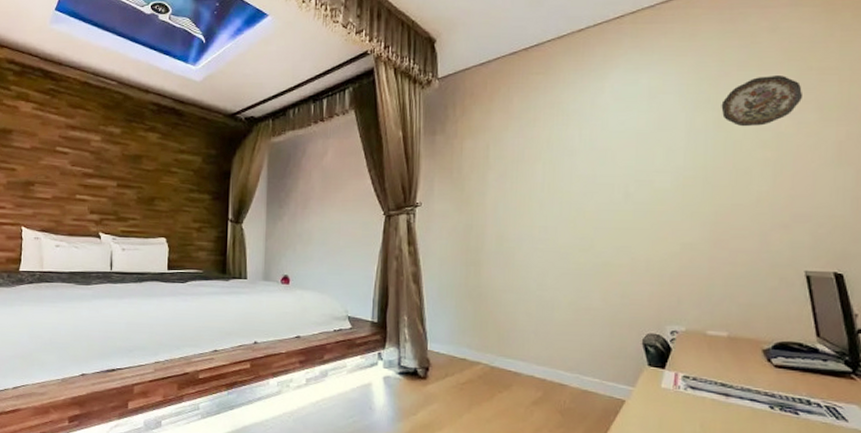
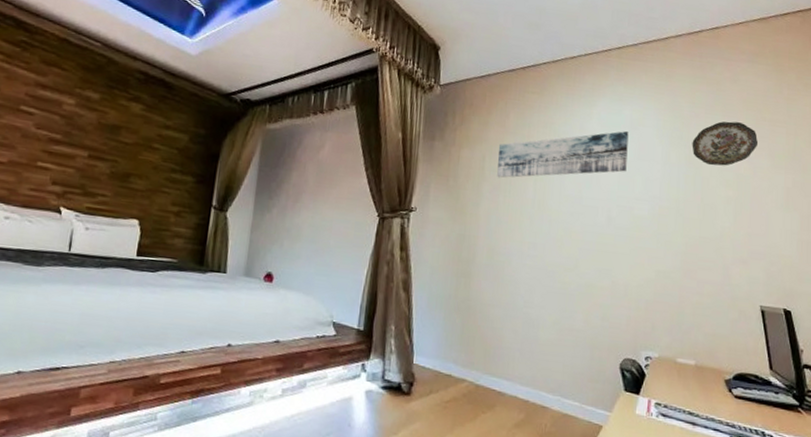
wall art: none [502,102,647,165] -> present [497,131,629,178]

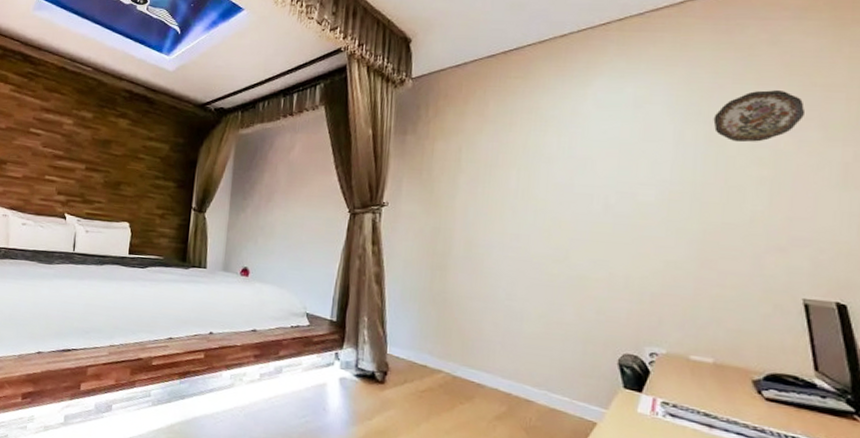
wall art: present [497,131,629,178] -> none [475,111,632,169]

